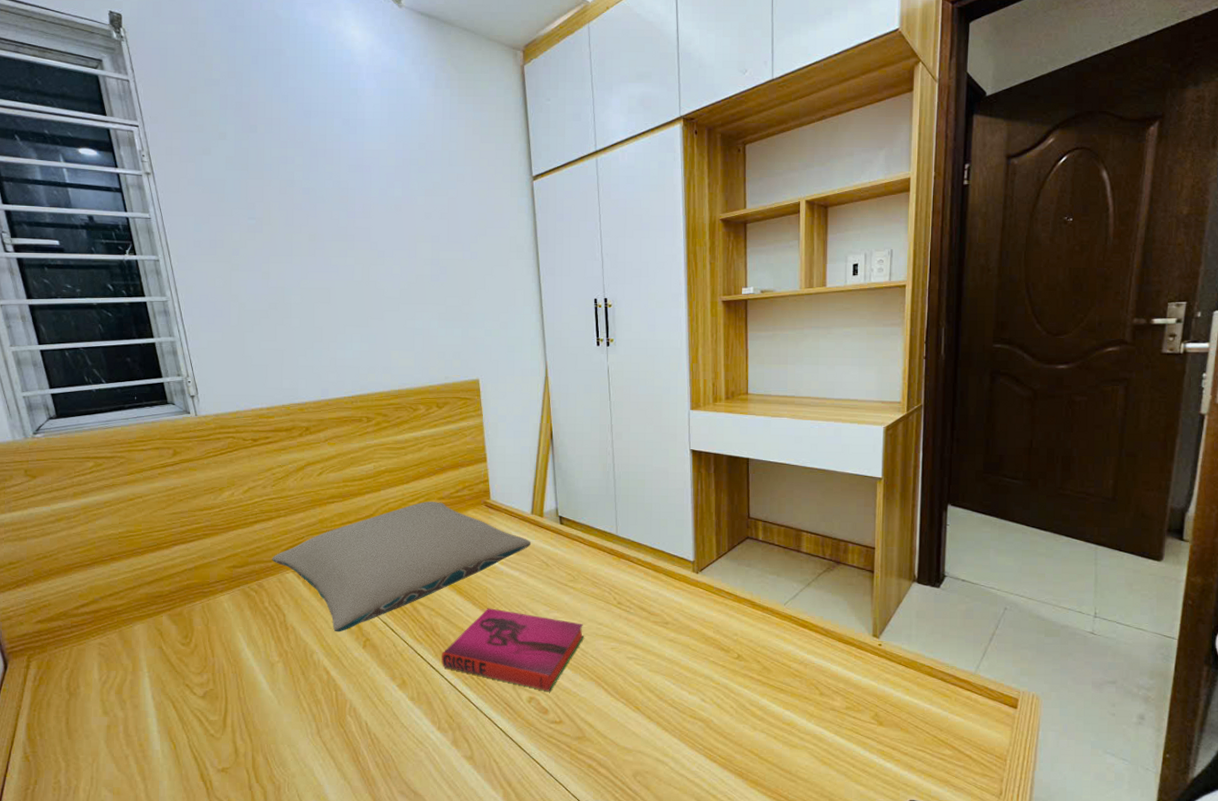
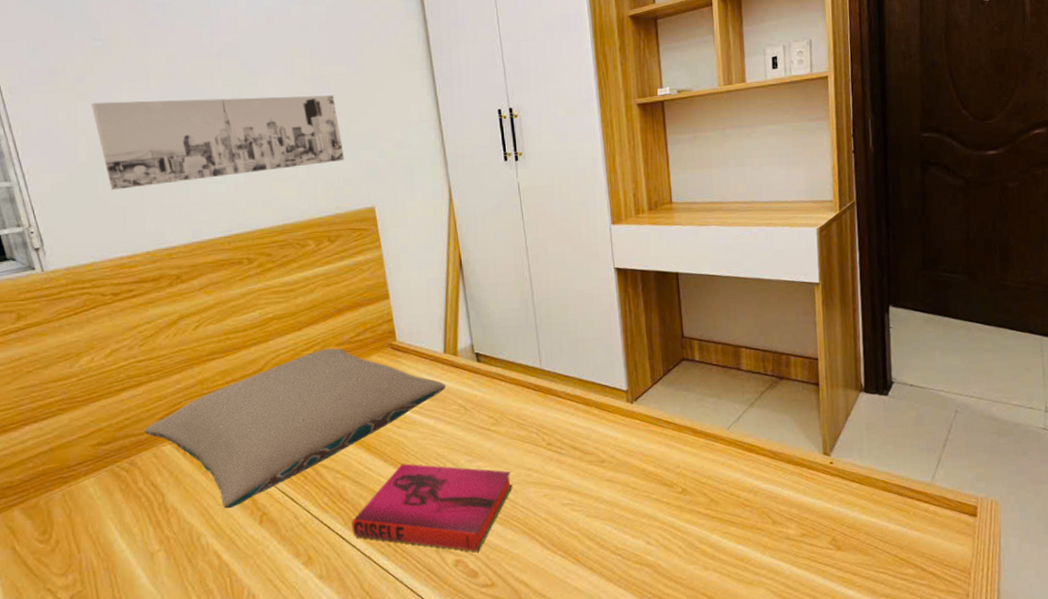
wall art: none [244,273,455,350] -> present [92,95,344,190]

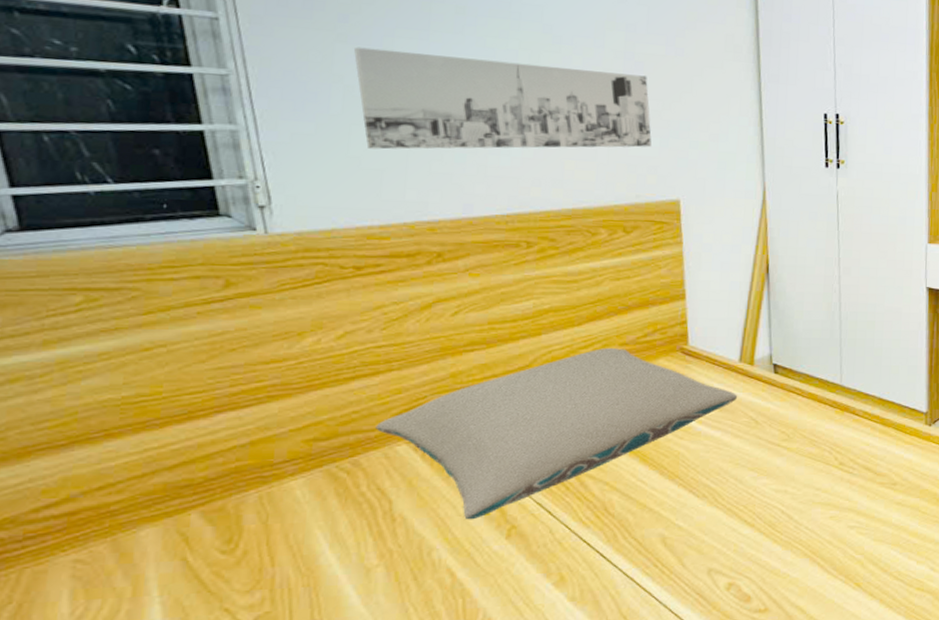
hardback book: present [352,463,513,552] -> none [615,477,798,574]

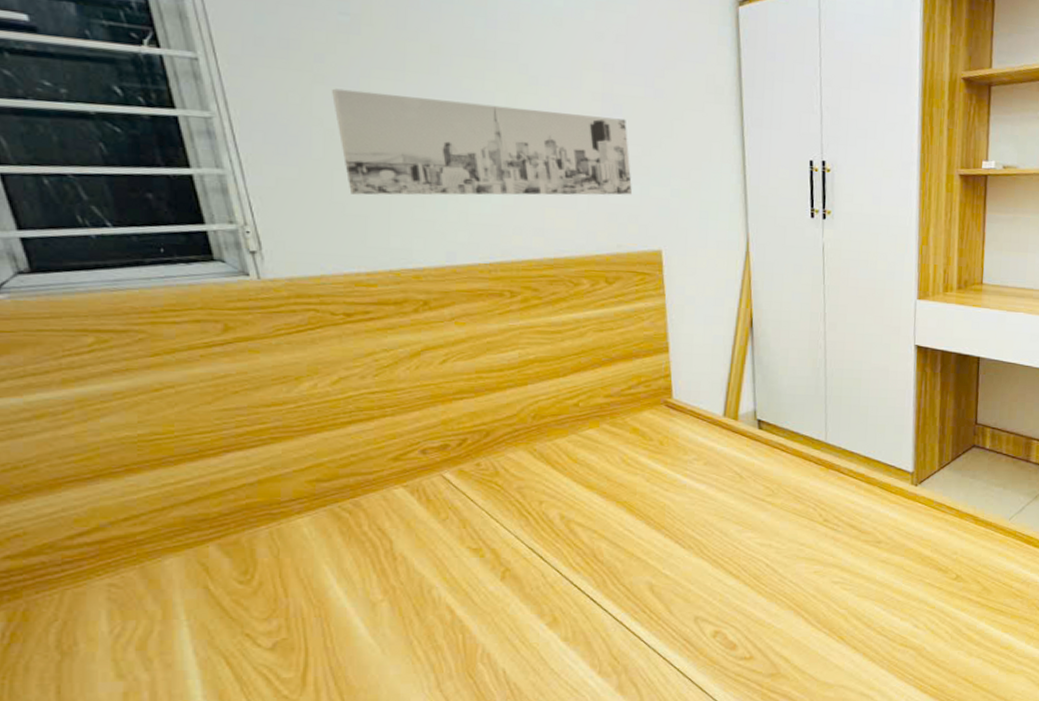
pillow: present [375,347,738,520] -> none [373,399,723,562]

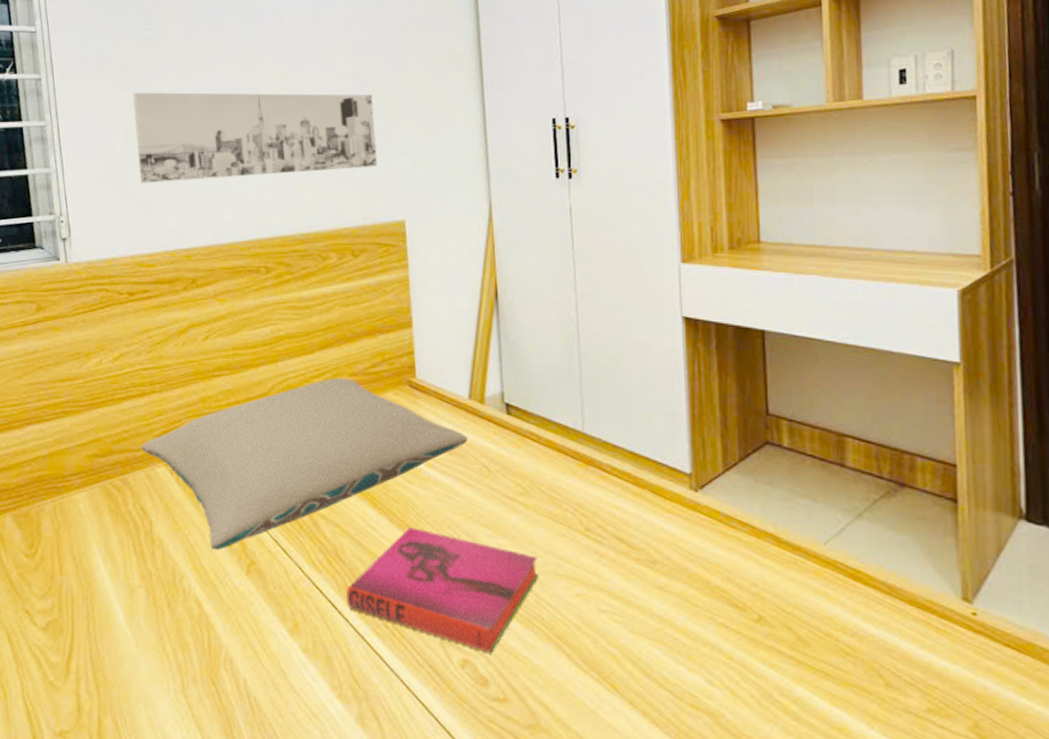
pillow: none [373,399,723,562] -> present [141,377,469,551]
hardback book: none [605,528,783,624] -> present [346,527,538,653]

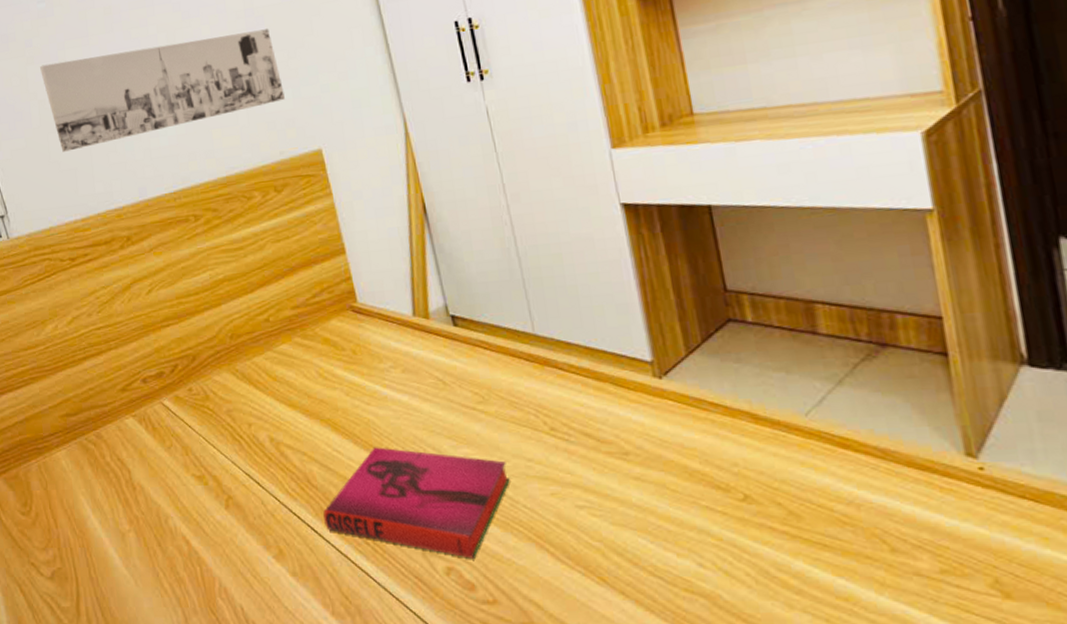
pillow: present [141,377,469,551] -> none [107,311,419,490]

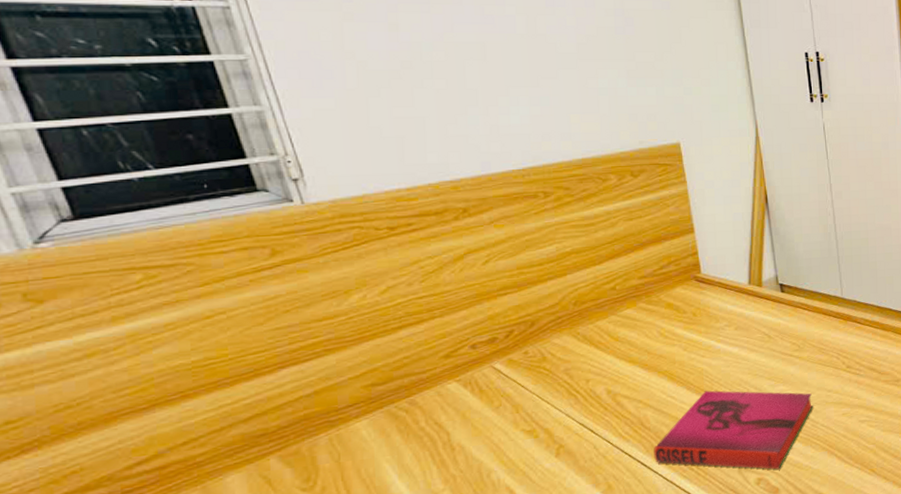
wall art: present [40,28,285,152] -> none [362,24,648,118]

